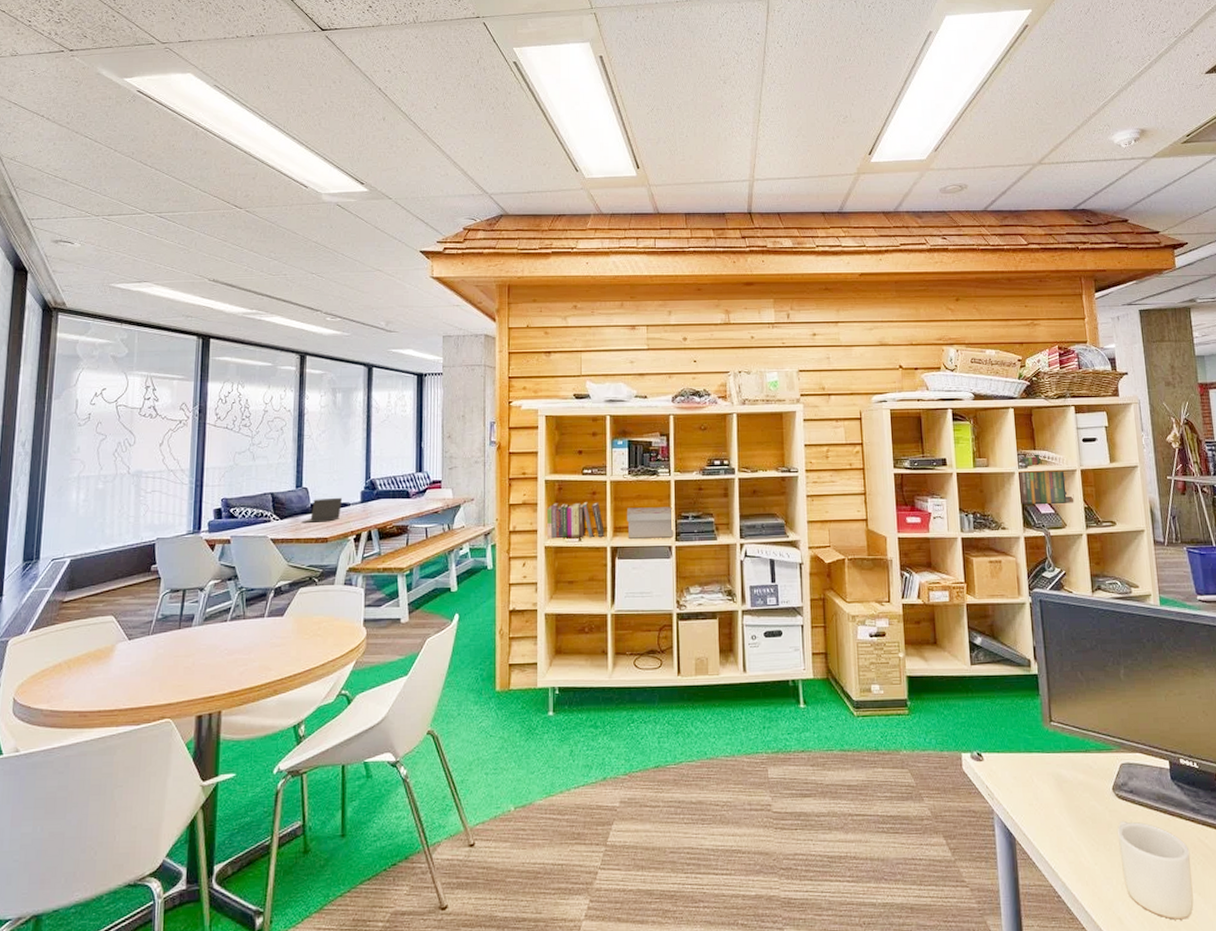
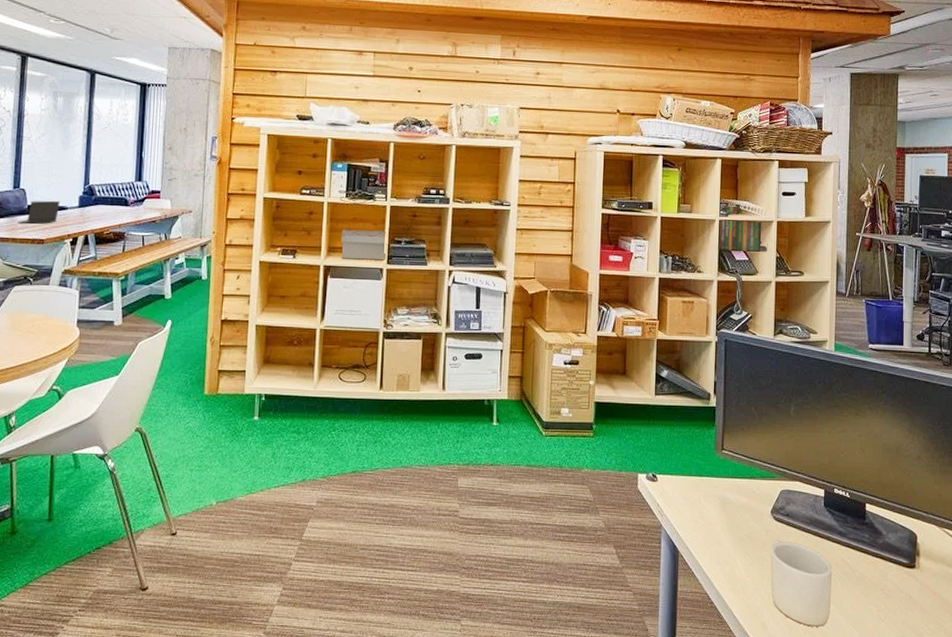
books: present [546,501,605,539] -> none [262,220,319,256]

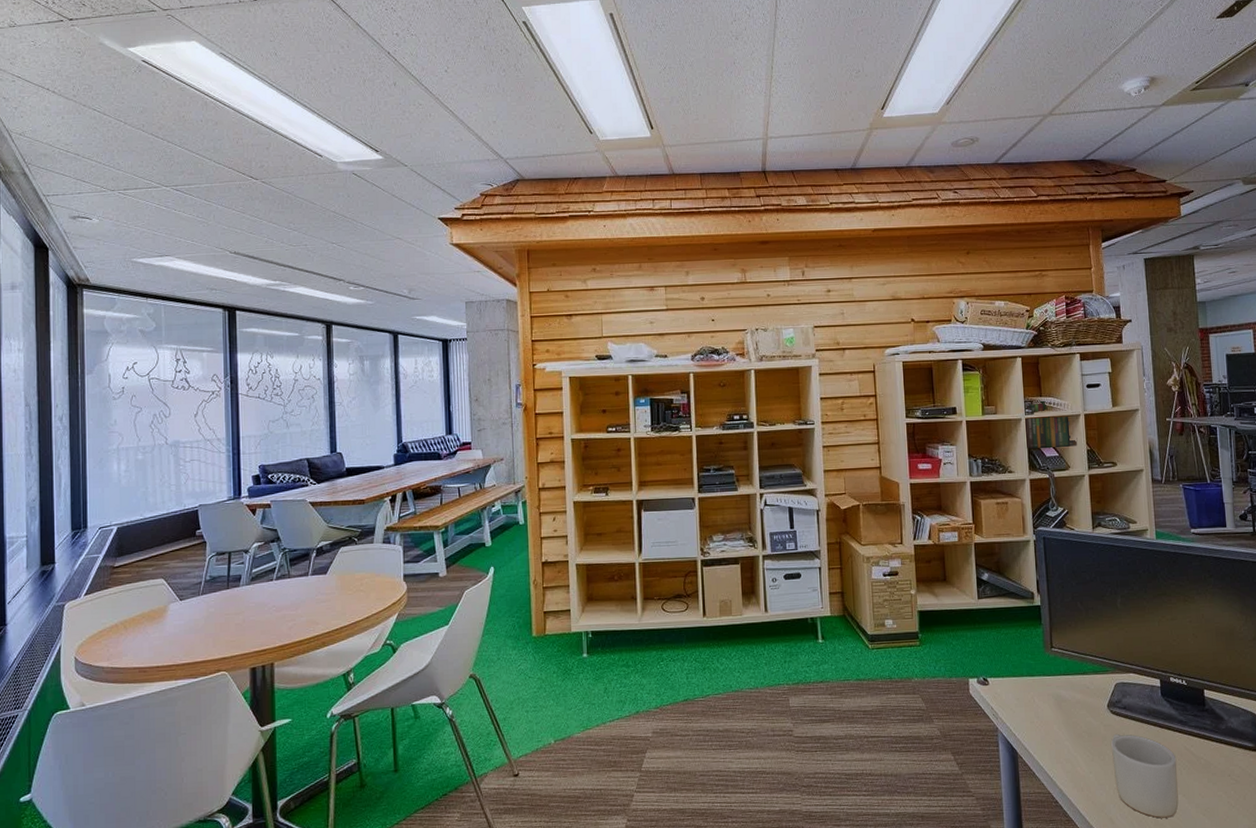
laptop: present [17,200,61,224] -> none [337,461,377,487]
decorative box: present [340,229,387,261] -> none [650,461,697,492]

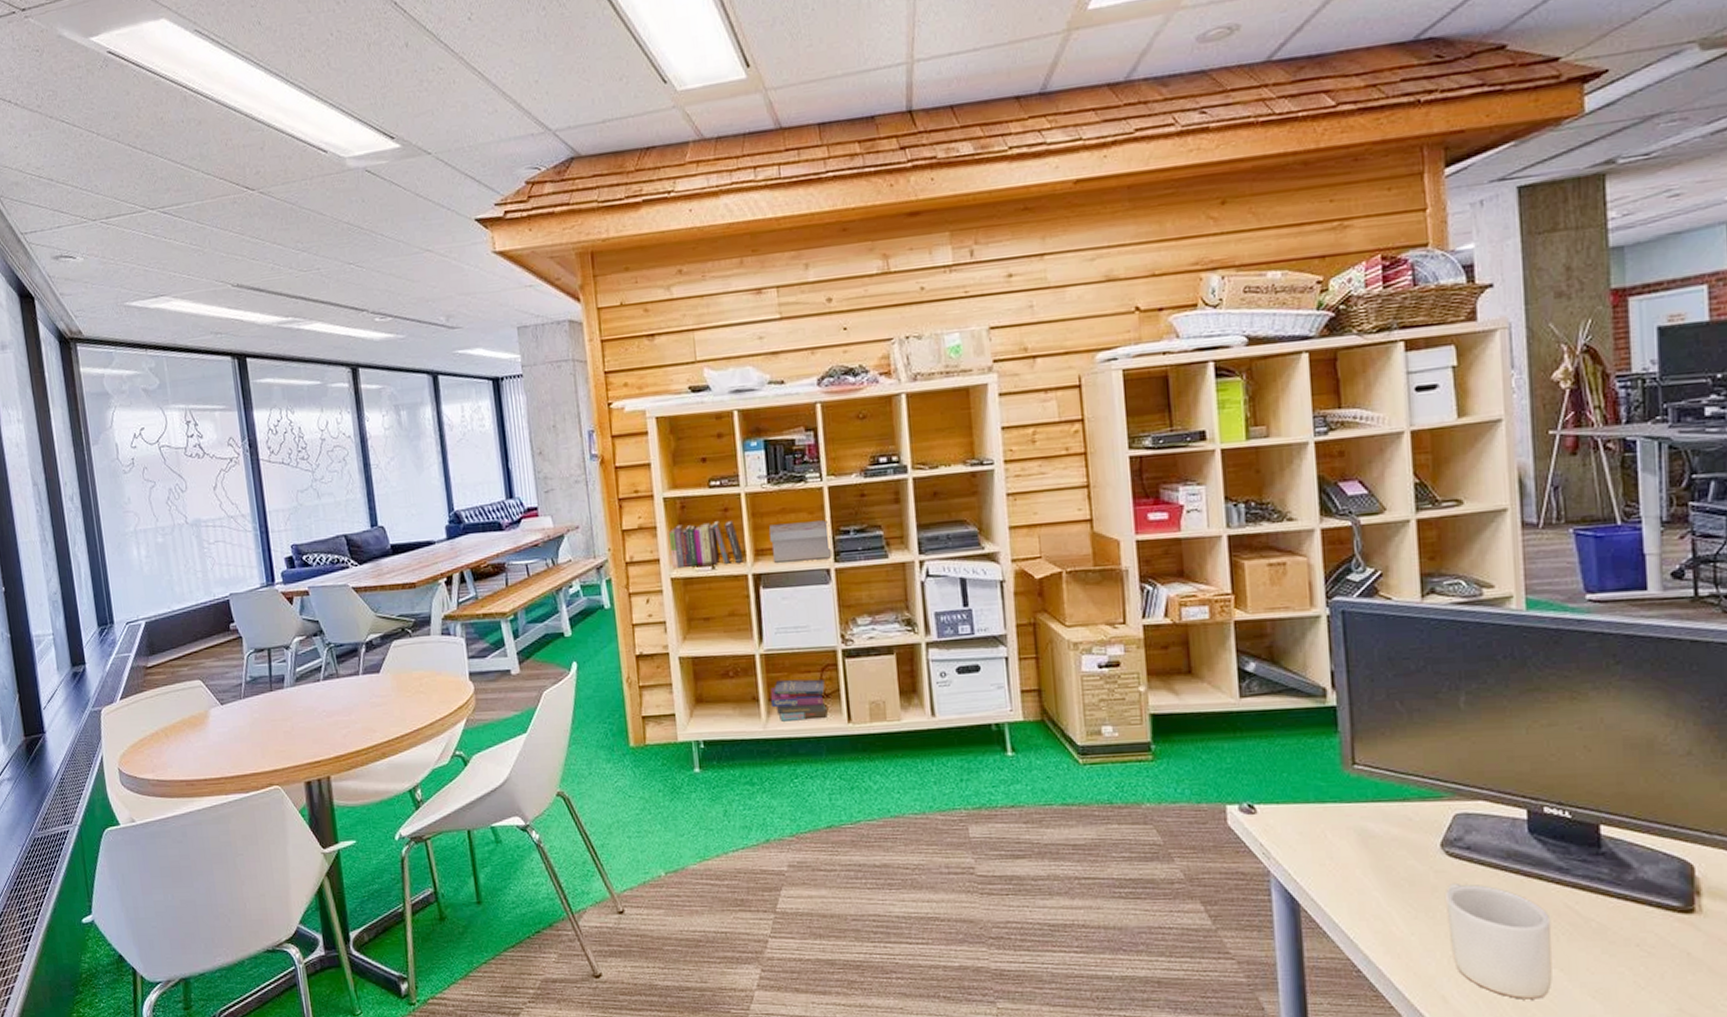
books: none [573,457,630,495] -> present [668,520,744,569]
books: none [646,582,688,616] -> present [770,679,828,722]
decorative box: none [650,461,697,492] -> present [769,520,833,563]
books: present [1025,399,1078,449] -> none [1314,412,1399,485]

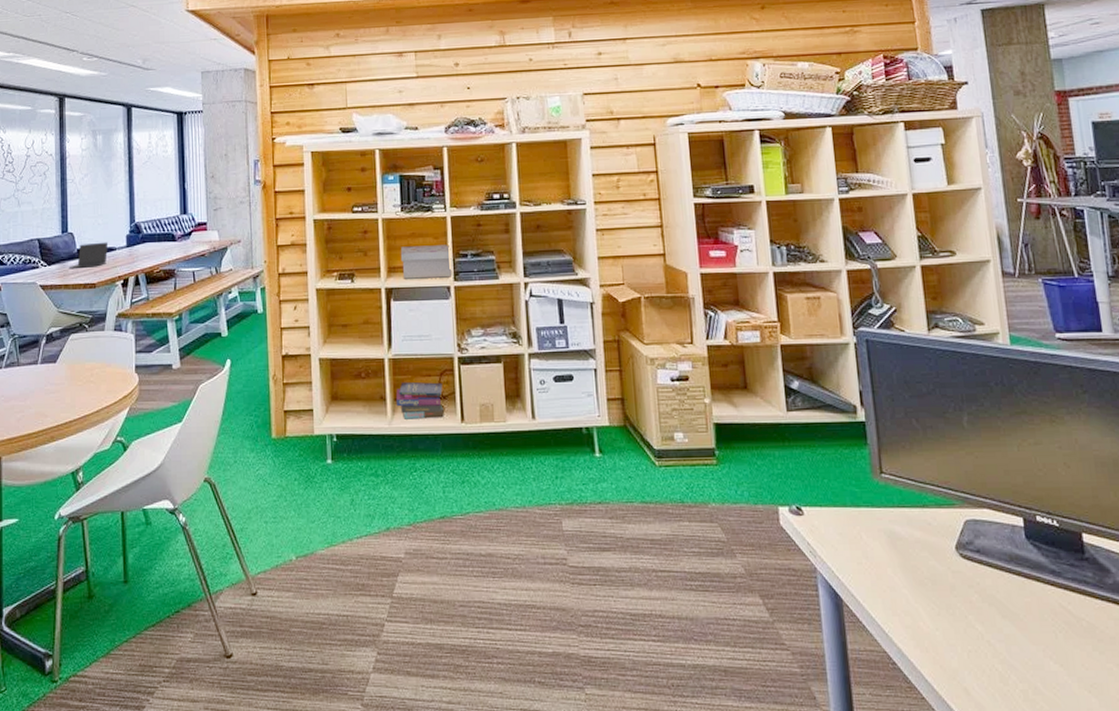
laptop: none [382,535,426,568] -> present [68,242,109,270]
books: present [668,520,744,569] -> none [316,240,378,281]
mug: present [1444,882,1553,999] -> none [961,582,1055,693]

